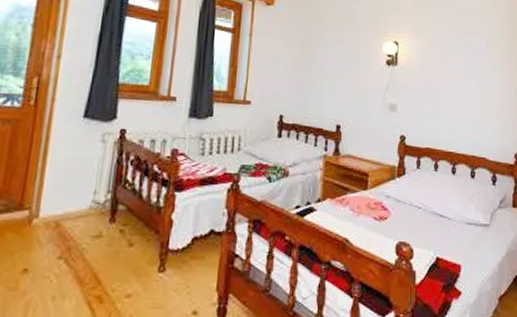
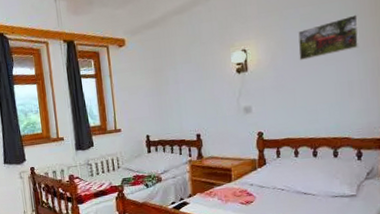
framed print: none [446,34,500,68] -> present [298,14,360,61]

